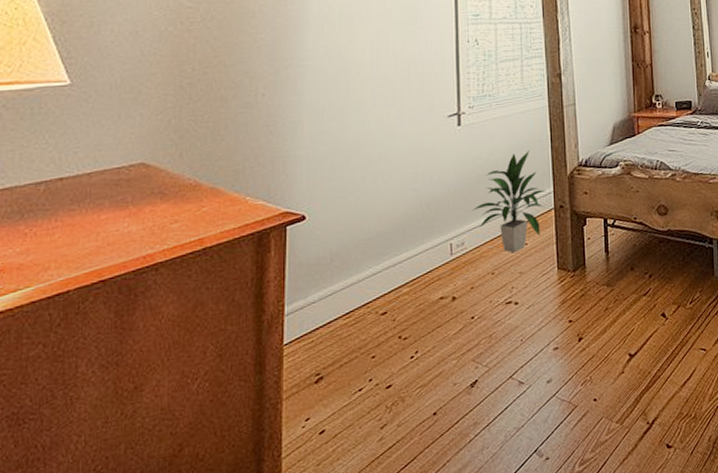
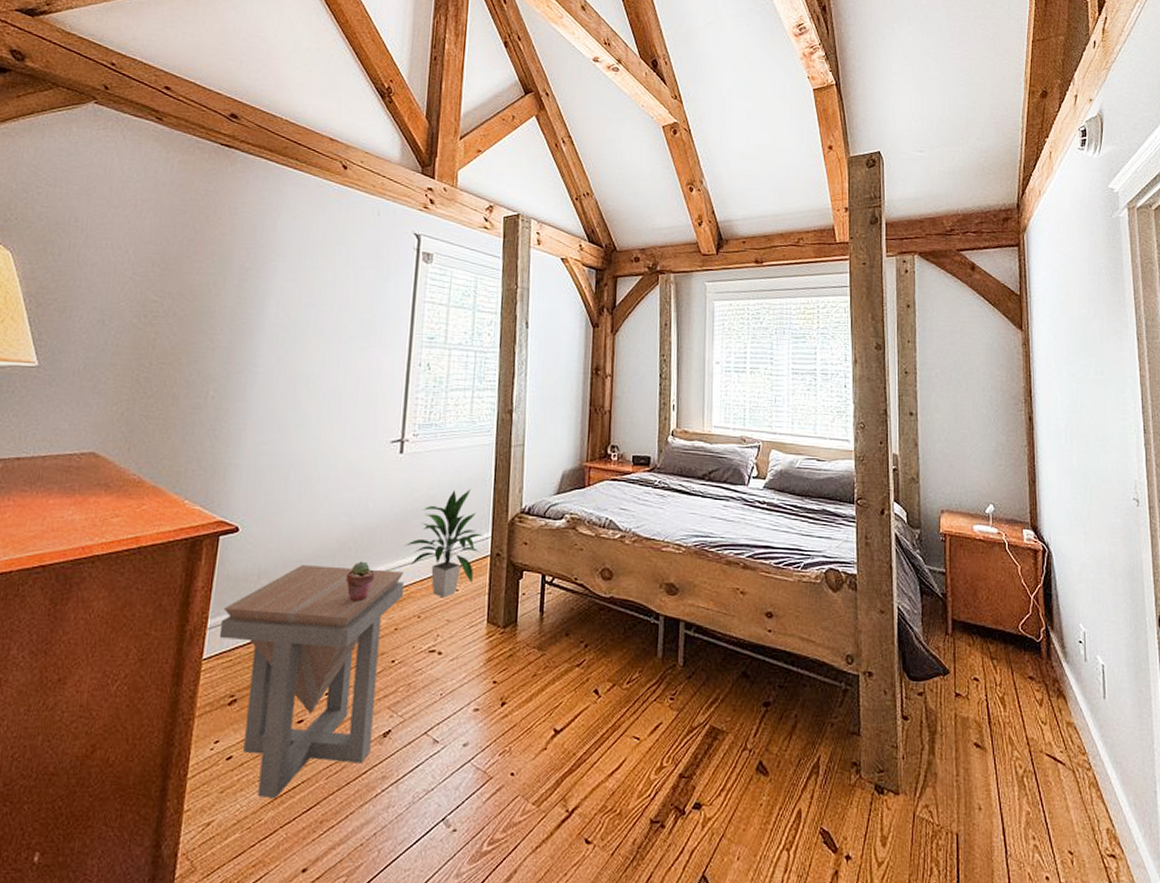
side table: none [297,234,475,463] -> present [219,565,404,798]
potted succulent: none [418,230,446,269] -> present [345,561,375,602]

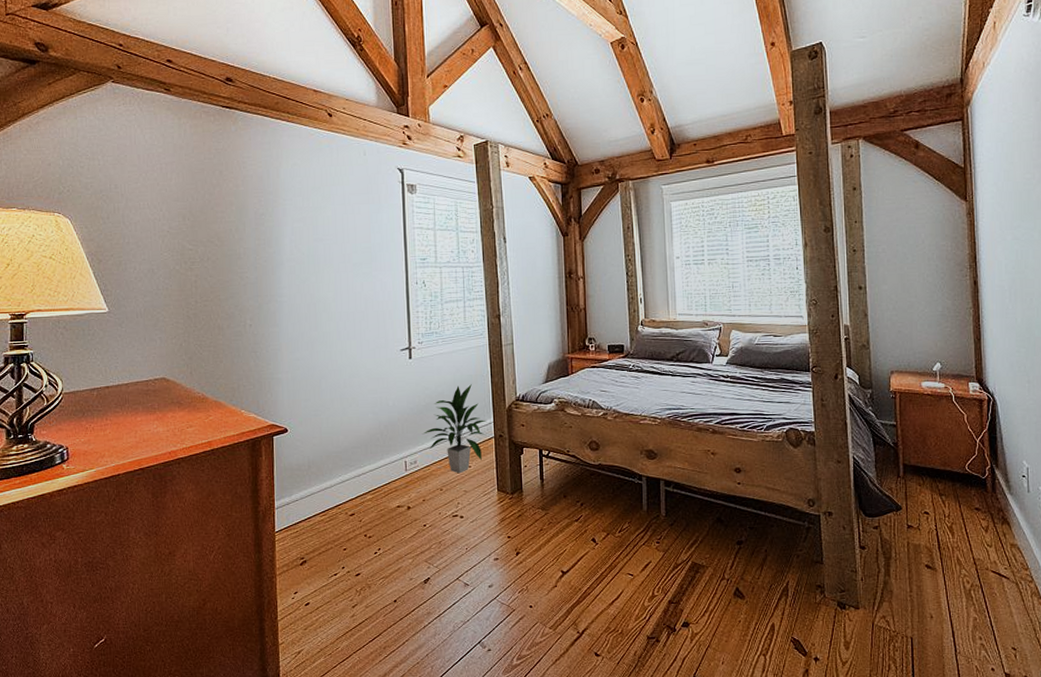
side table: present [219,565,404,798] -> none [284,454,426,632]
potted succulent: present [345,561,375,602] -> none [378,449,402,481]

